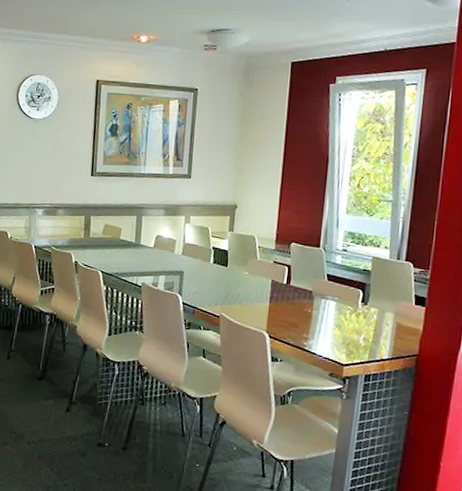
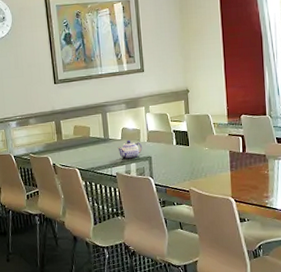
teapot: none [148,249,176,271] -> present [117,140,143,159]

